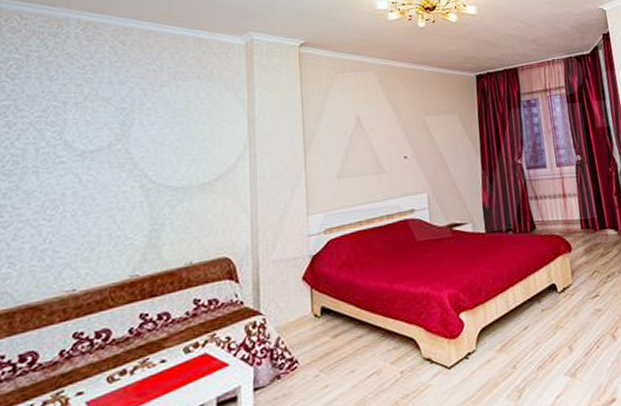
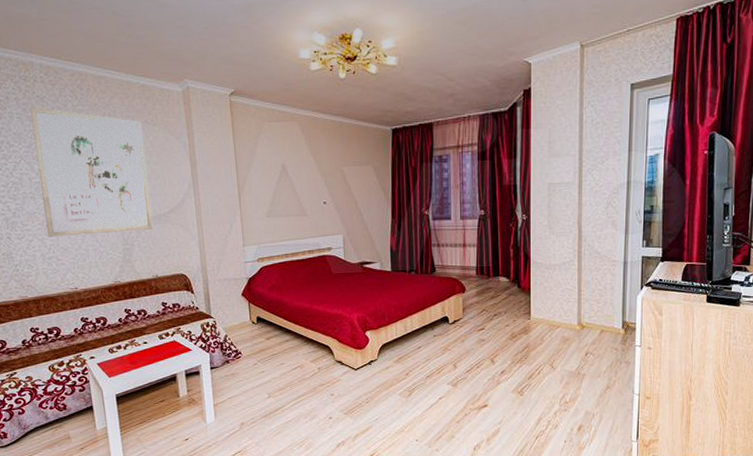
wall art: none [46,65,194,223] -> present [30,107,153,238]

